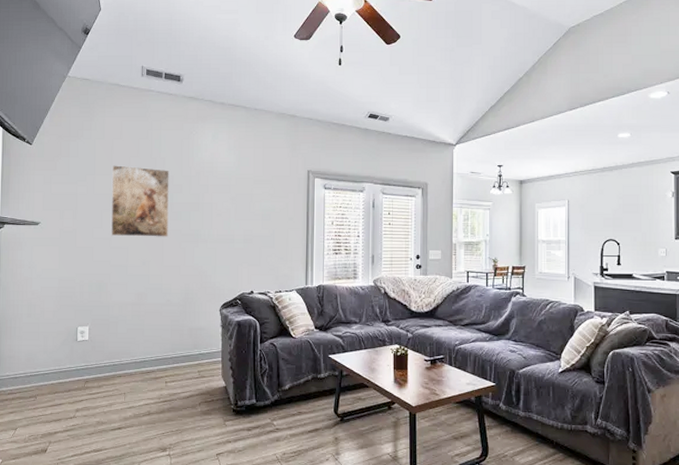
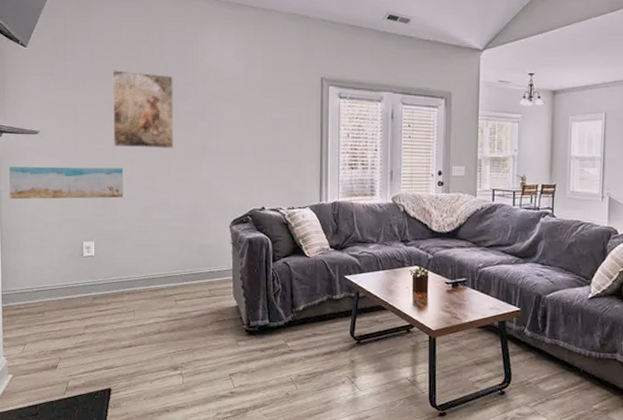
wall art: none [8,255,119,287] -> present [9,166,124,200]

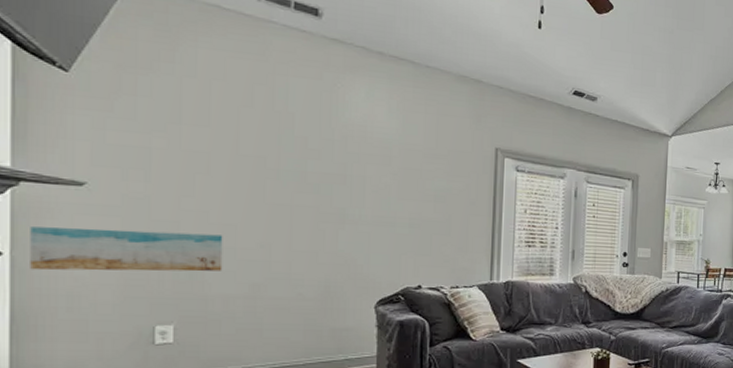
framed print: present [113,70,174,149] -> none [209,114,301,215]

